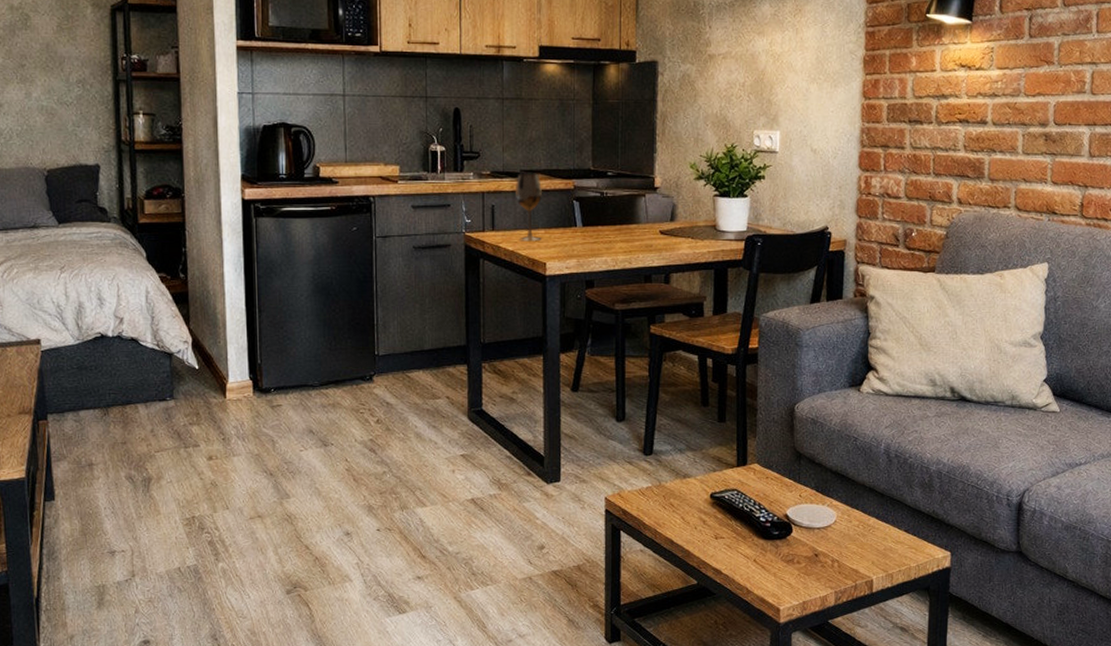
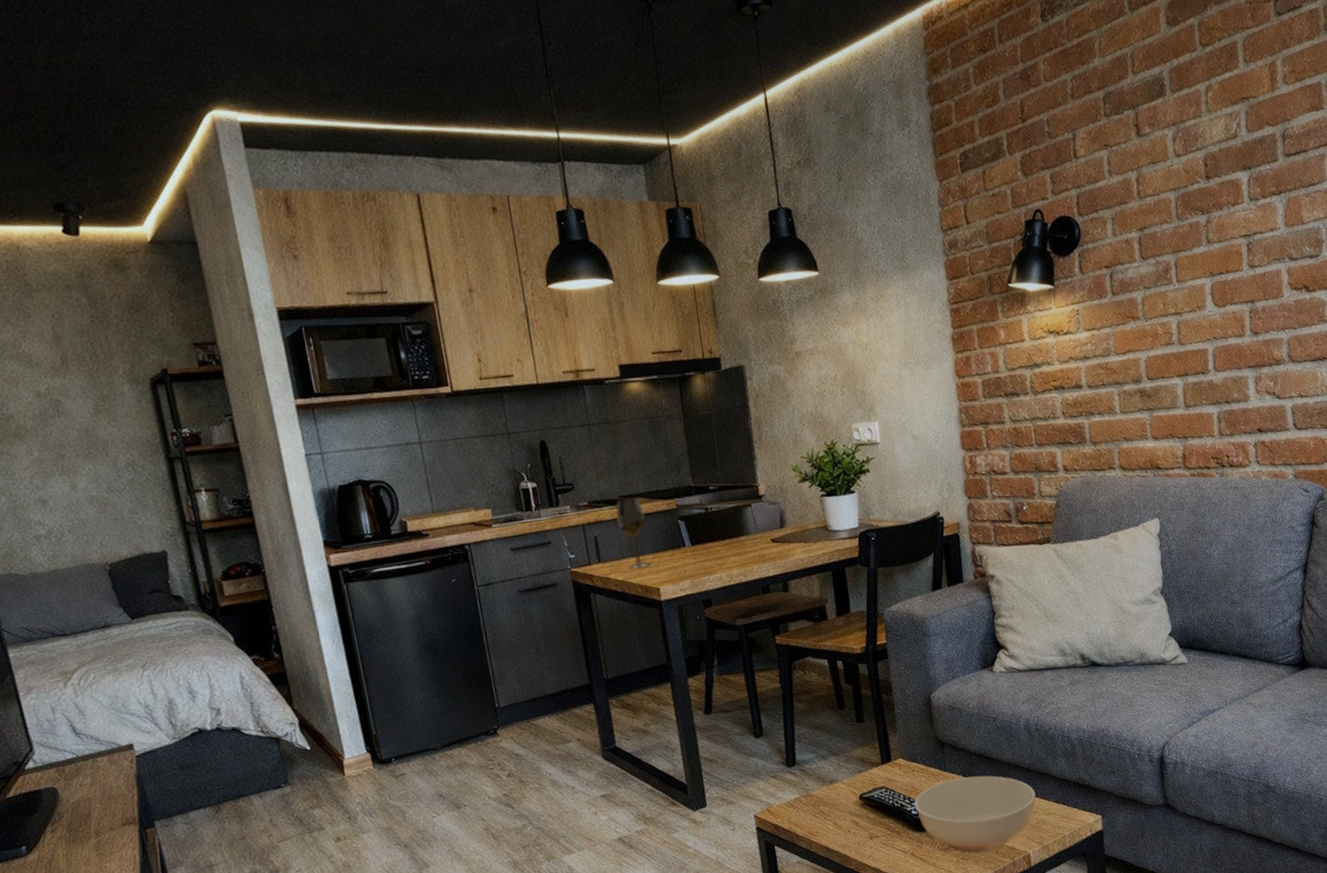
bowl: none [763,493,887,570] -> present [914,775,1036,853]

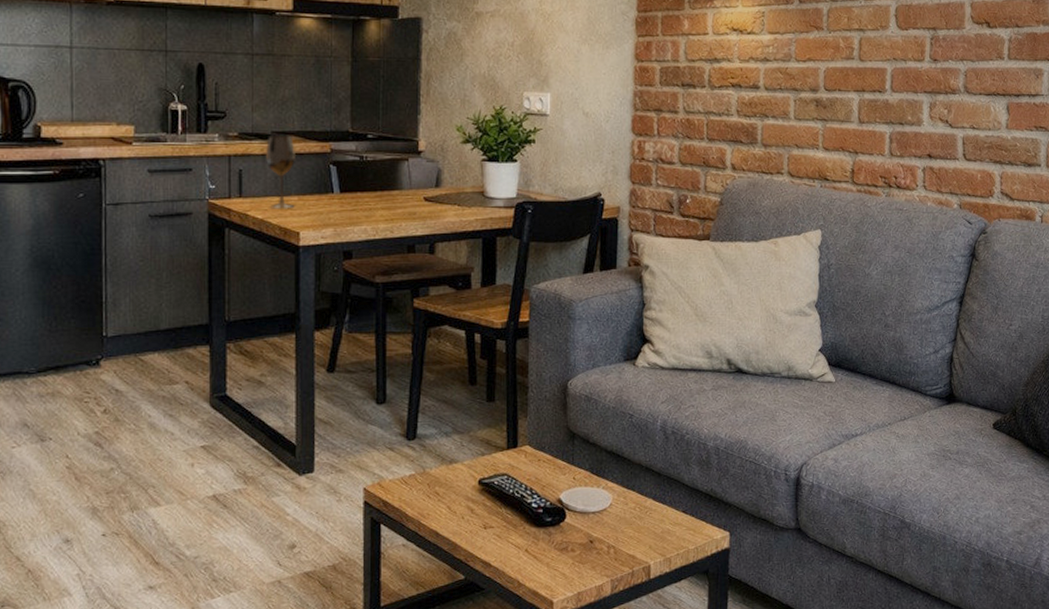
bowl: present [914,775,1036,853] -> none [535,474,664,558]

